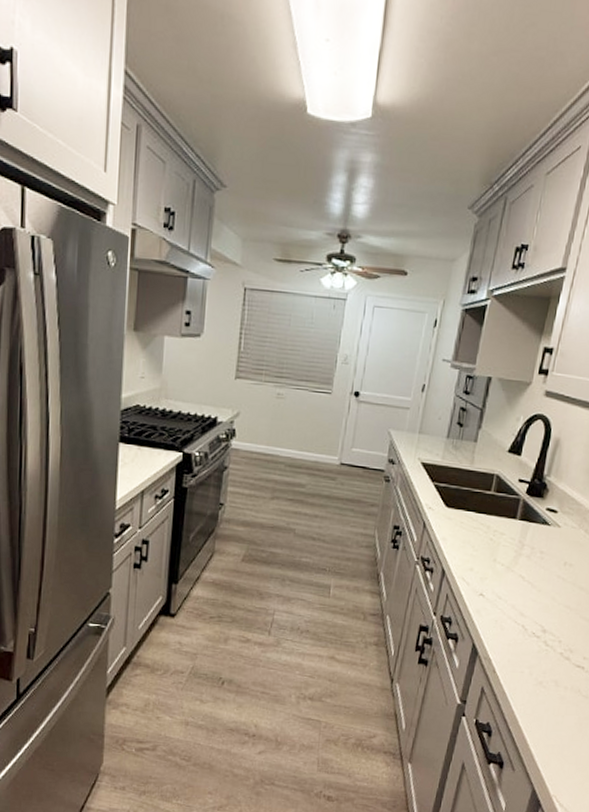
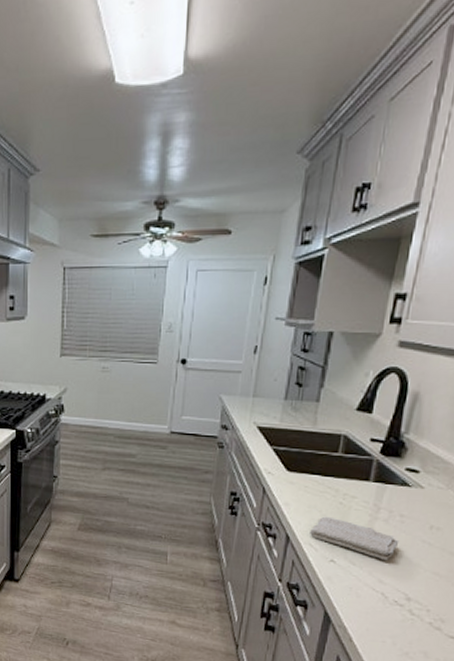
washcloth: none [463,551,539,595] -> present [310,516,400,561]

